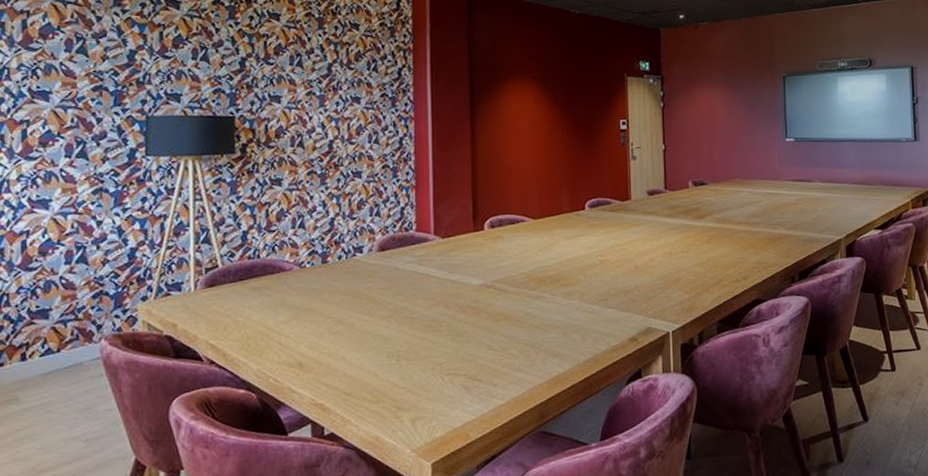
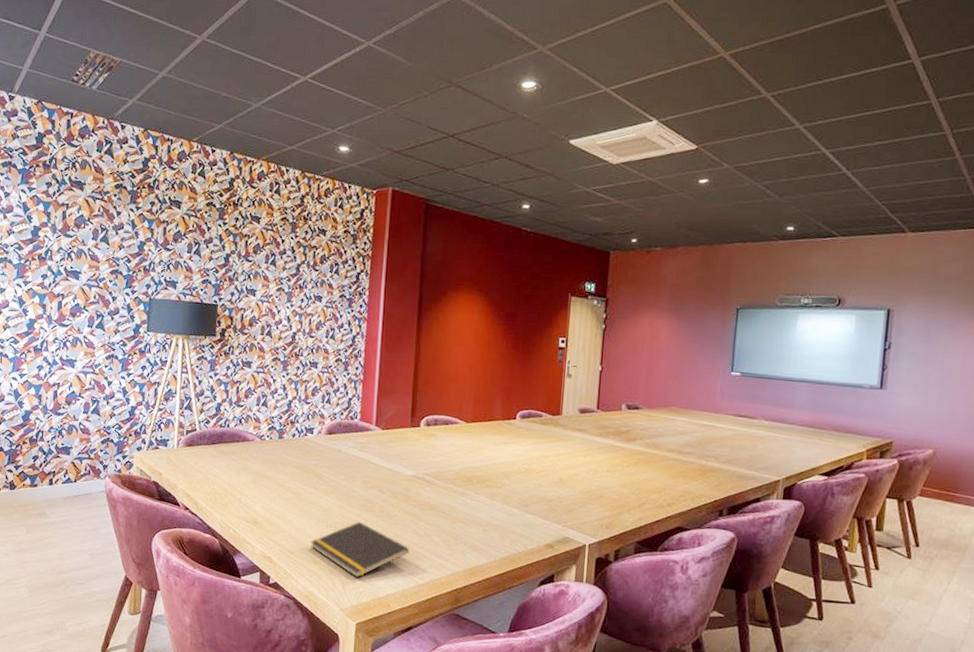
notepad: none [369,345,485,411] -> present [310,521,410,578]

